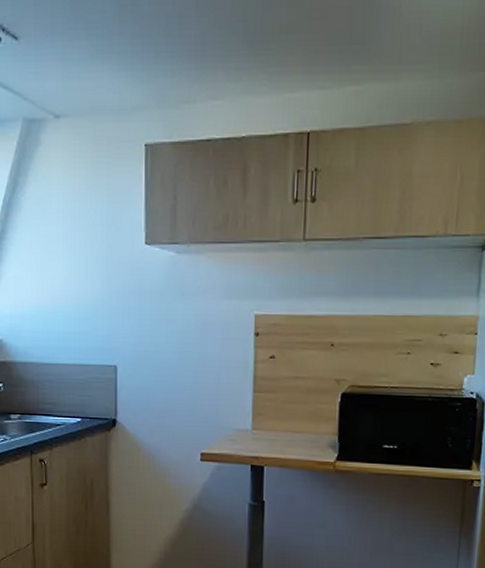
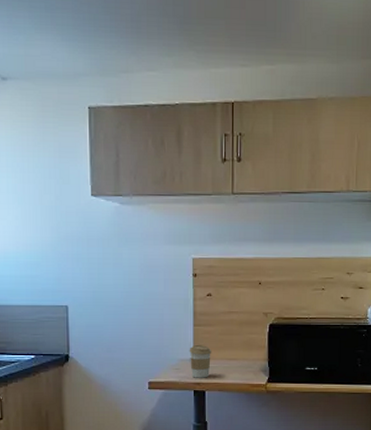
coffee cup: none [247,414,273,452] -> present [189,345,212,378]

